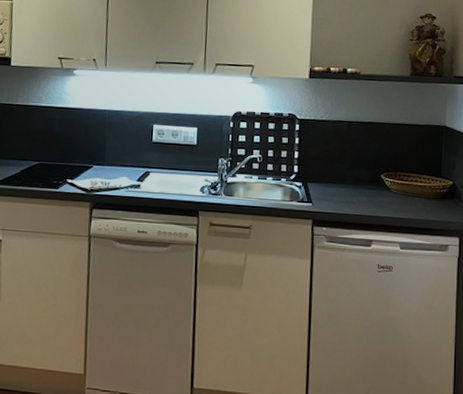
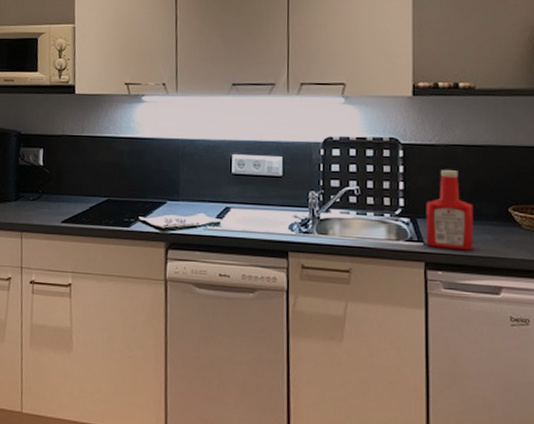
ketchup bottle: none [314,142,354,210] -> present [426,170,474,251]

